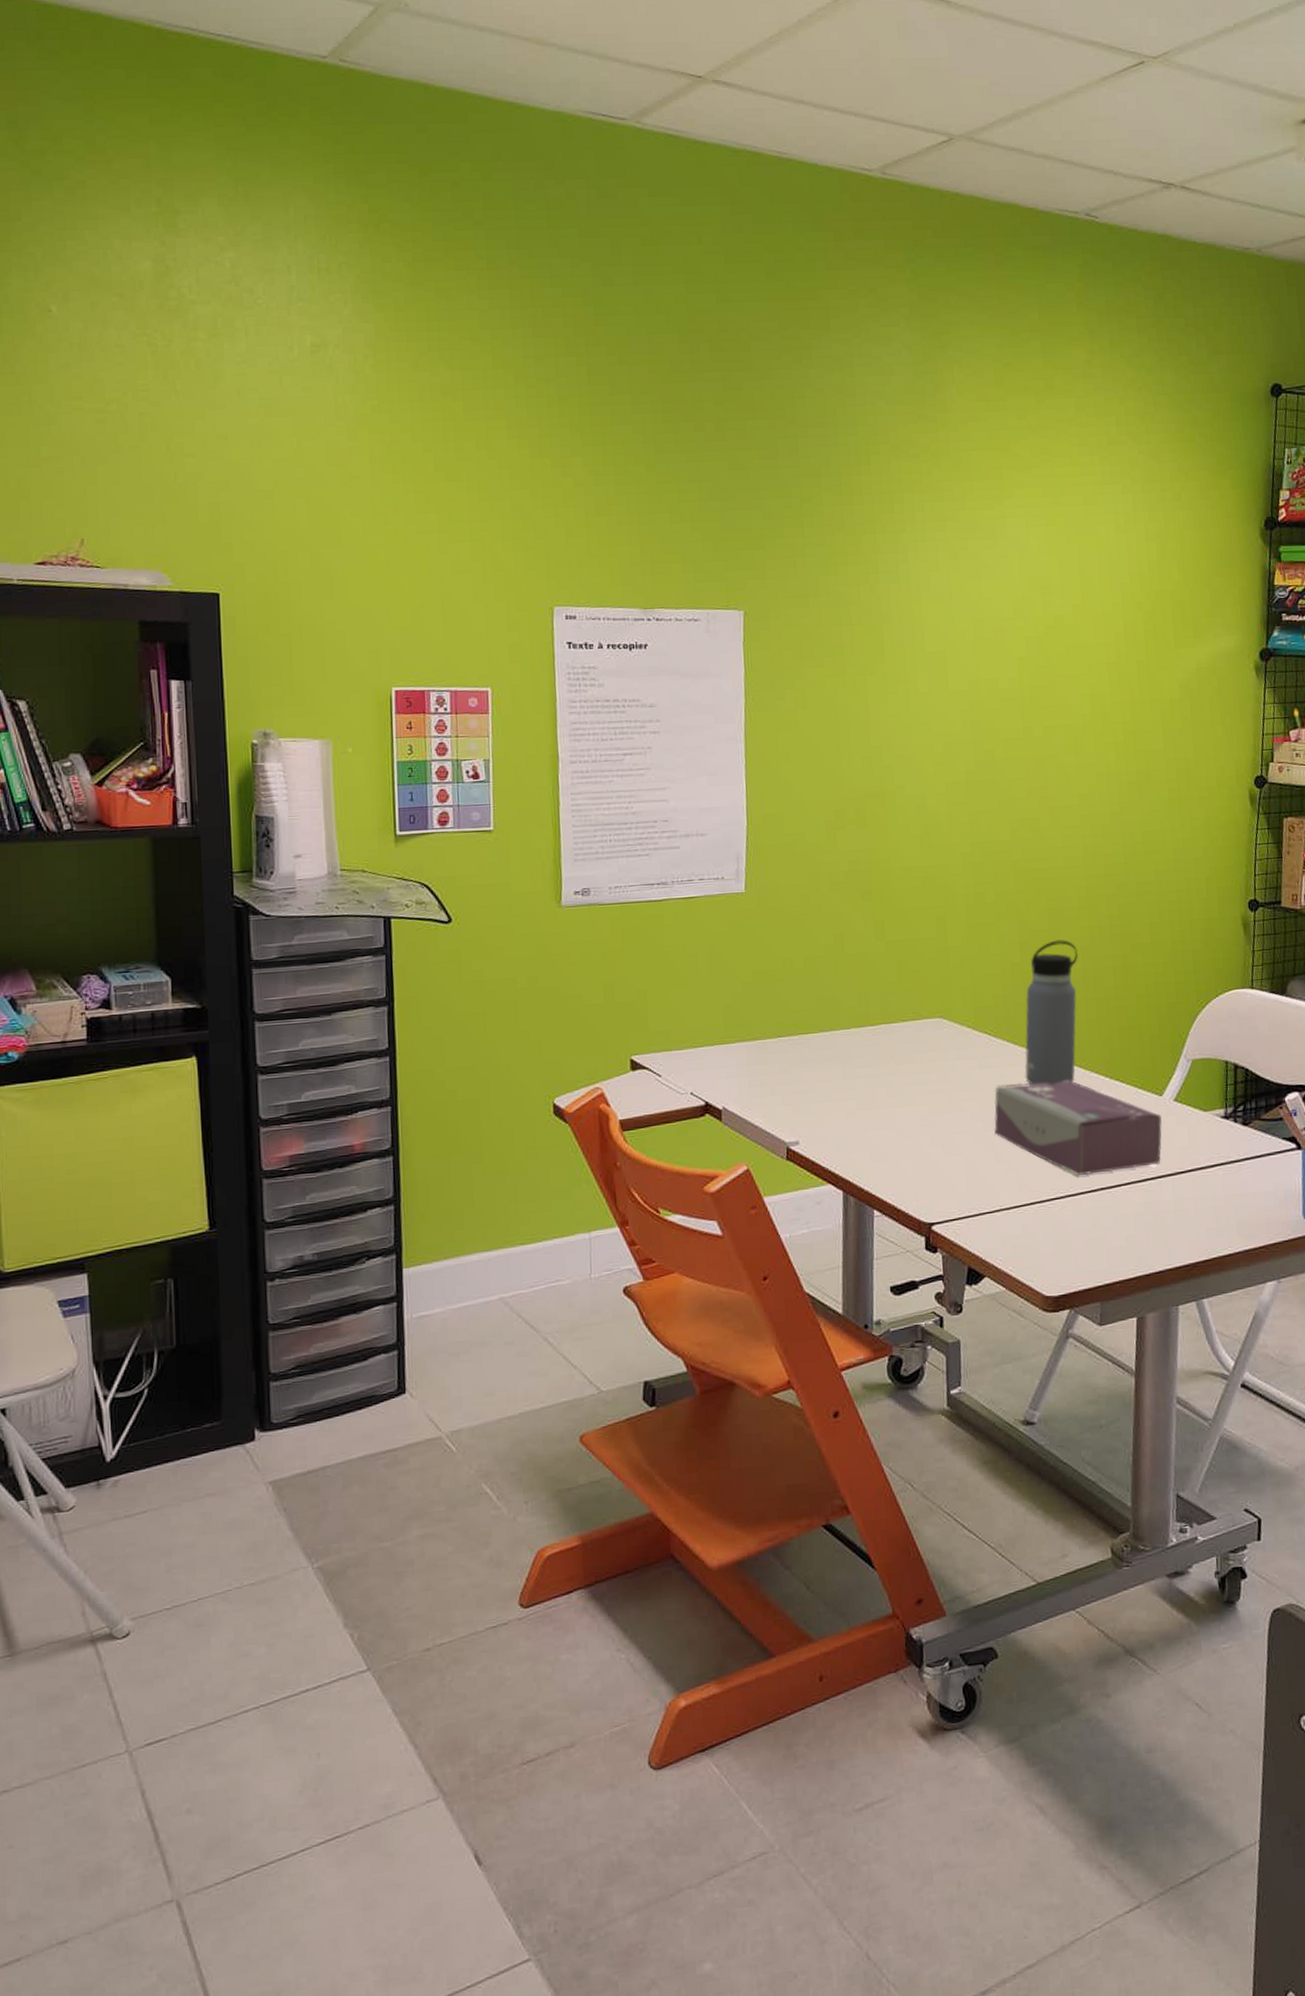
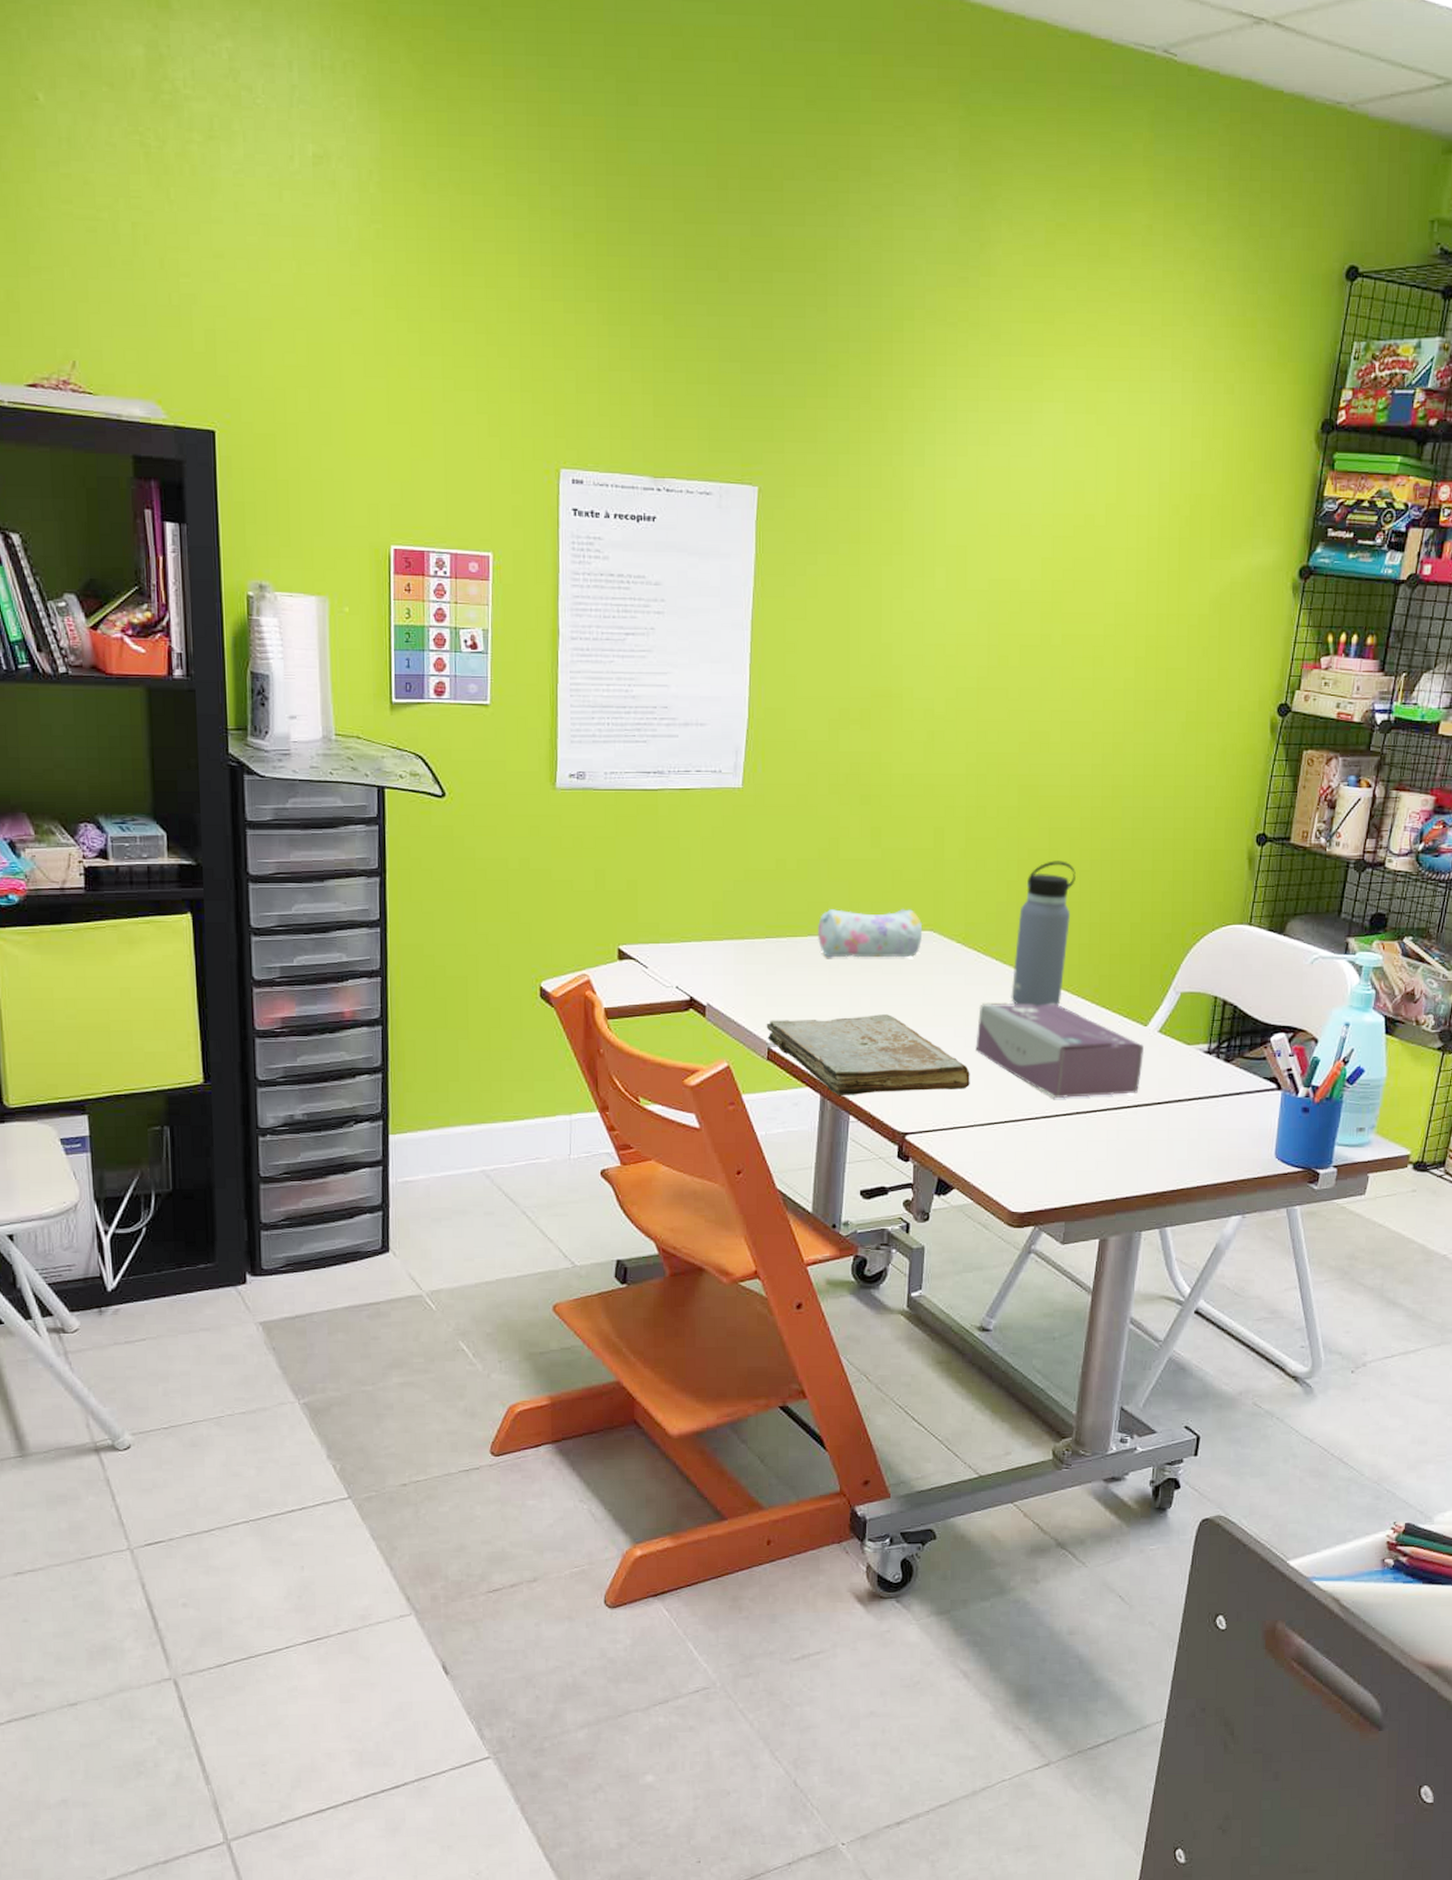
book: none [783,1104,992,1191] -> present [766,1014,970,1097]
pencil case: none [828,997,934,1053] -> present [817,908,923,958]

